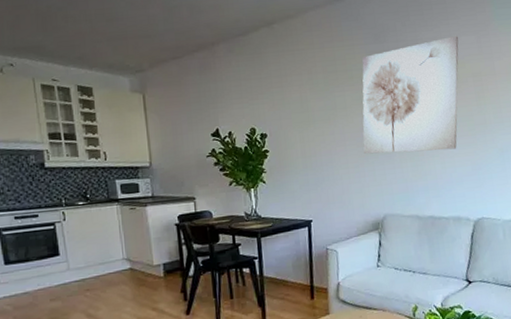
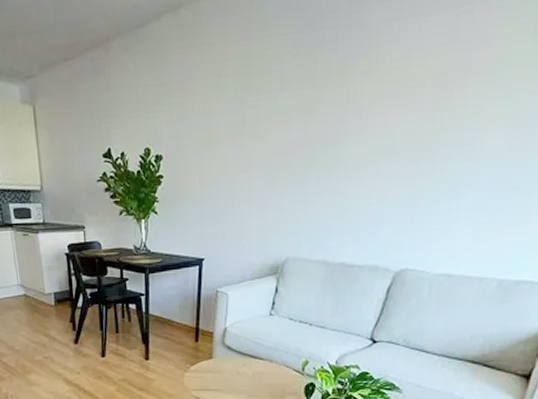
wall art: present [362,36,459,154] -> none [272,16,427,184]

